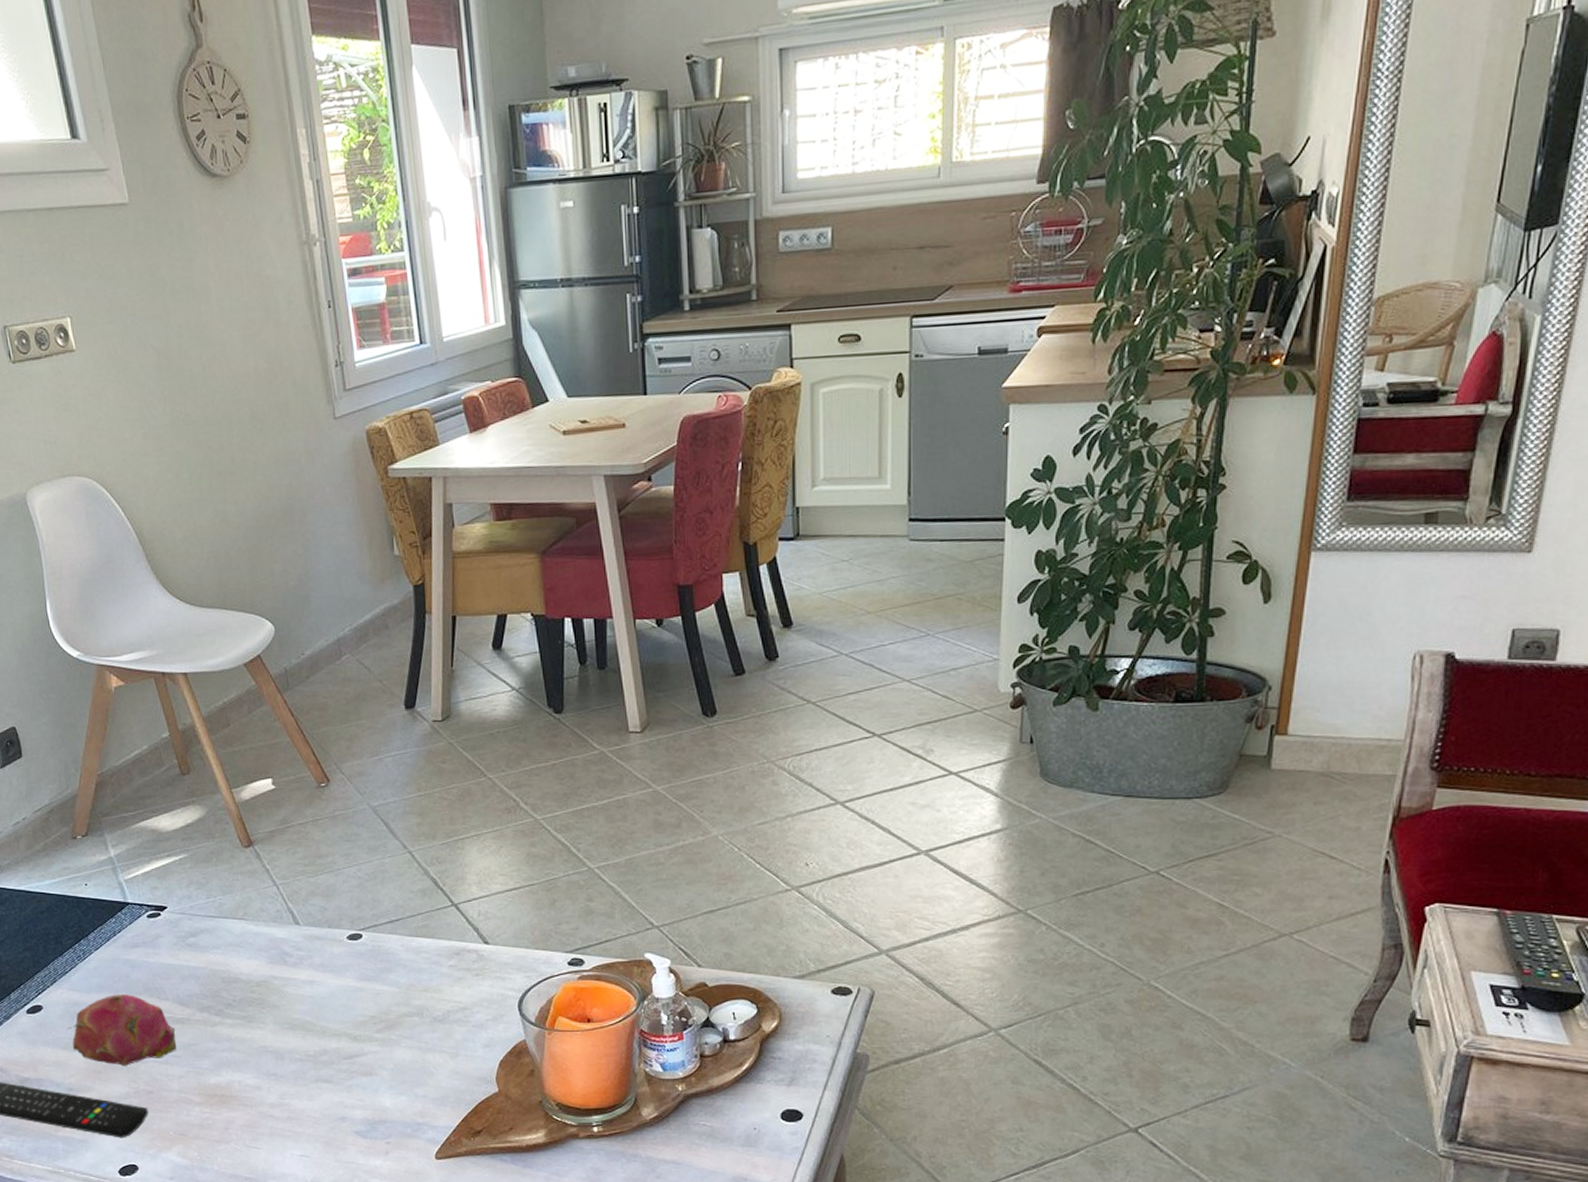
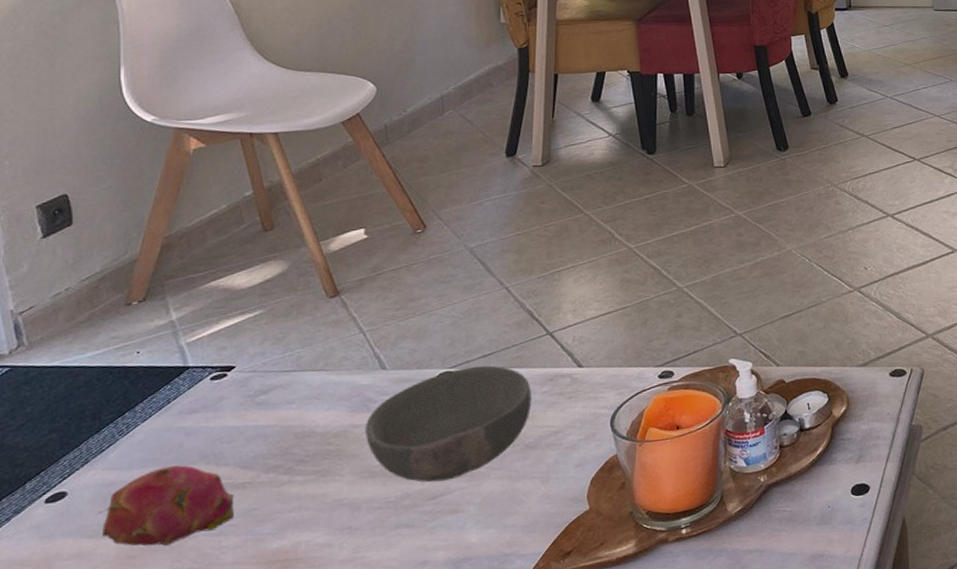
bowl: none [283,931,439,1042] -> present [364,365,532,483]

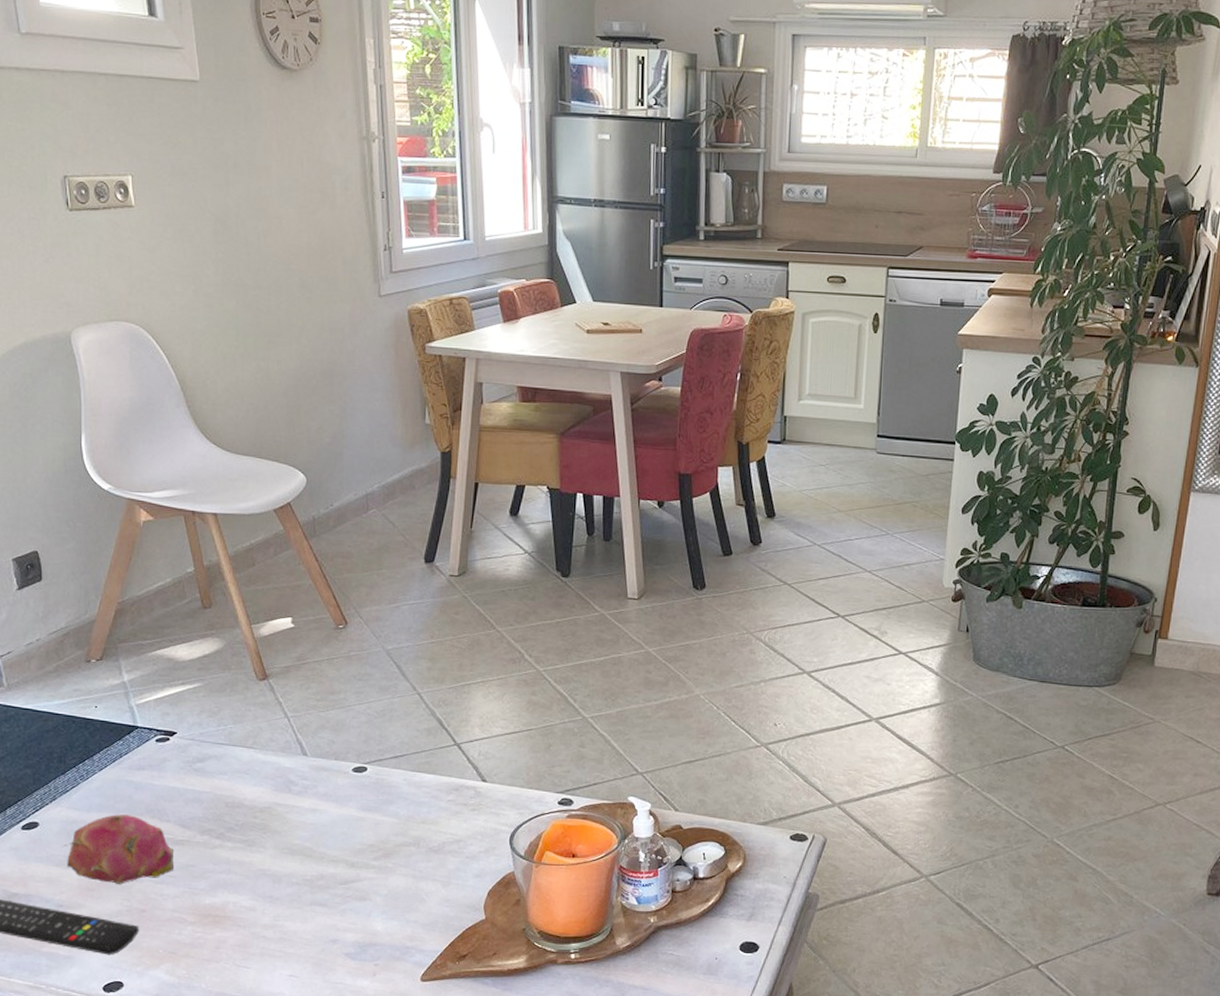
bowl: present [364,365,532,483] -> none [286,765,438,869]

